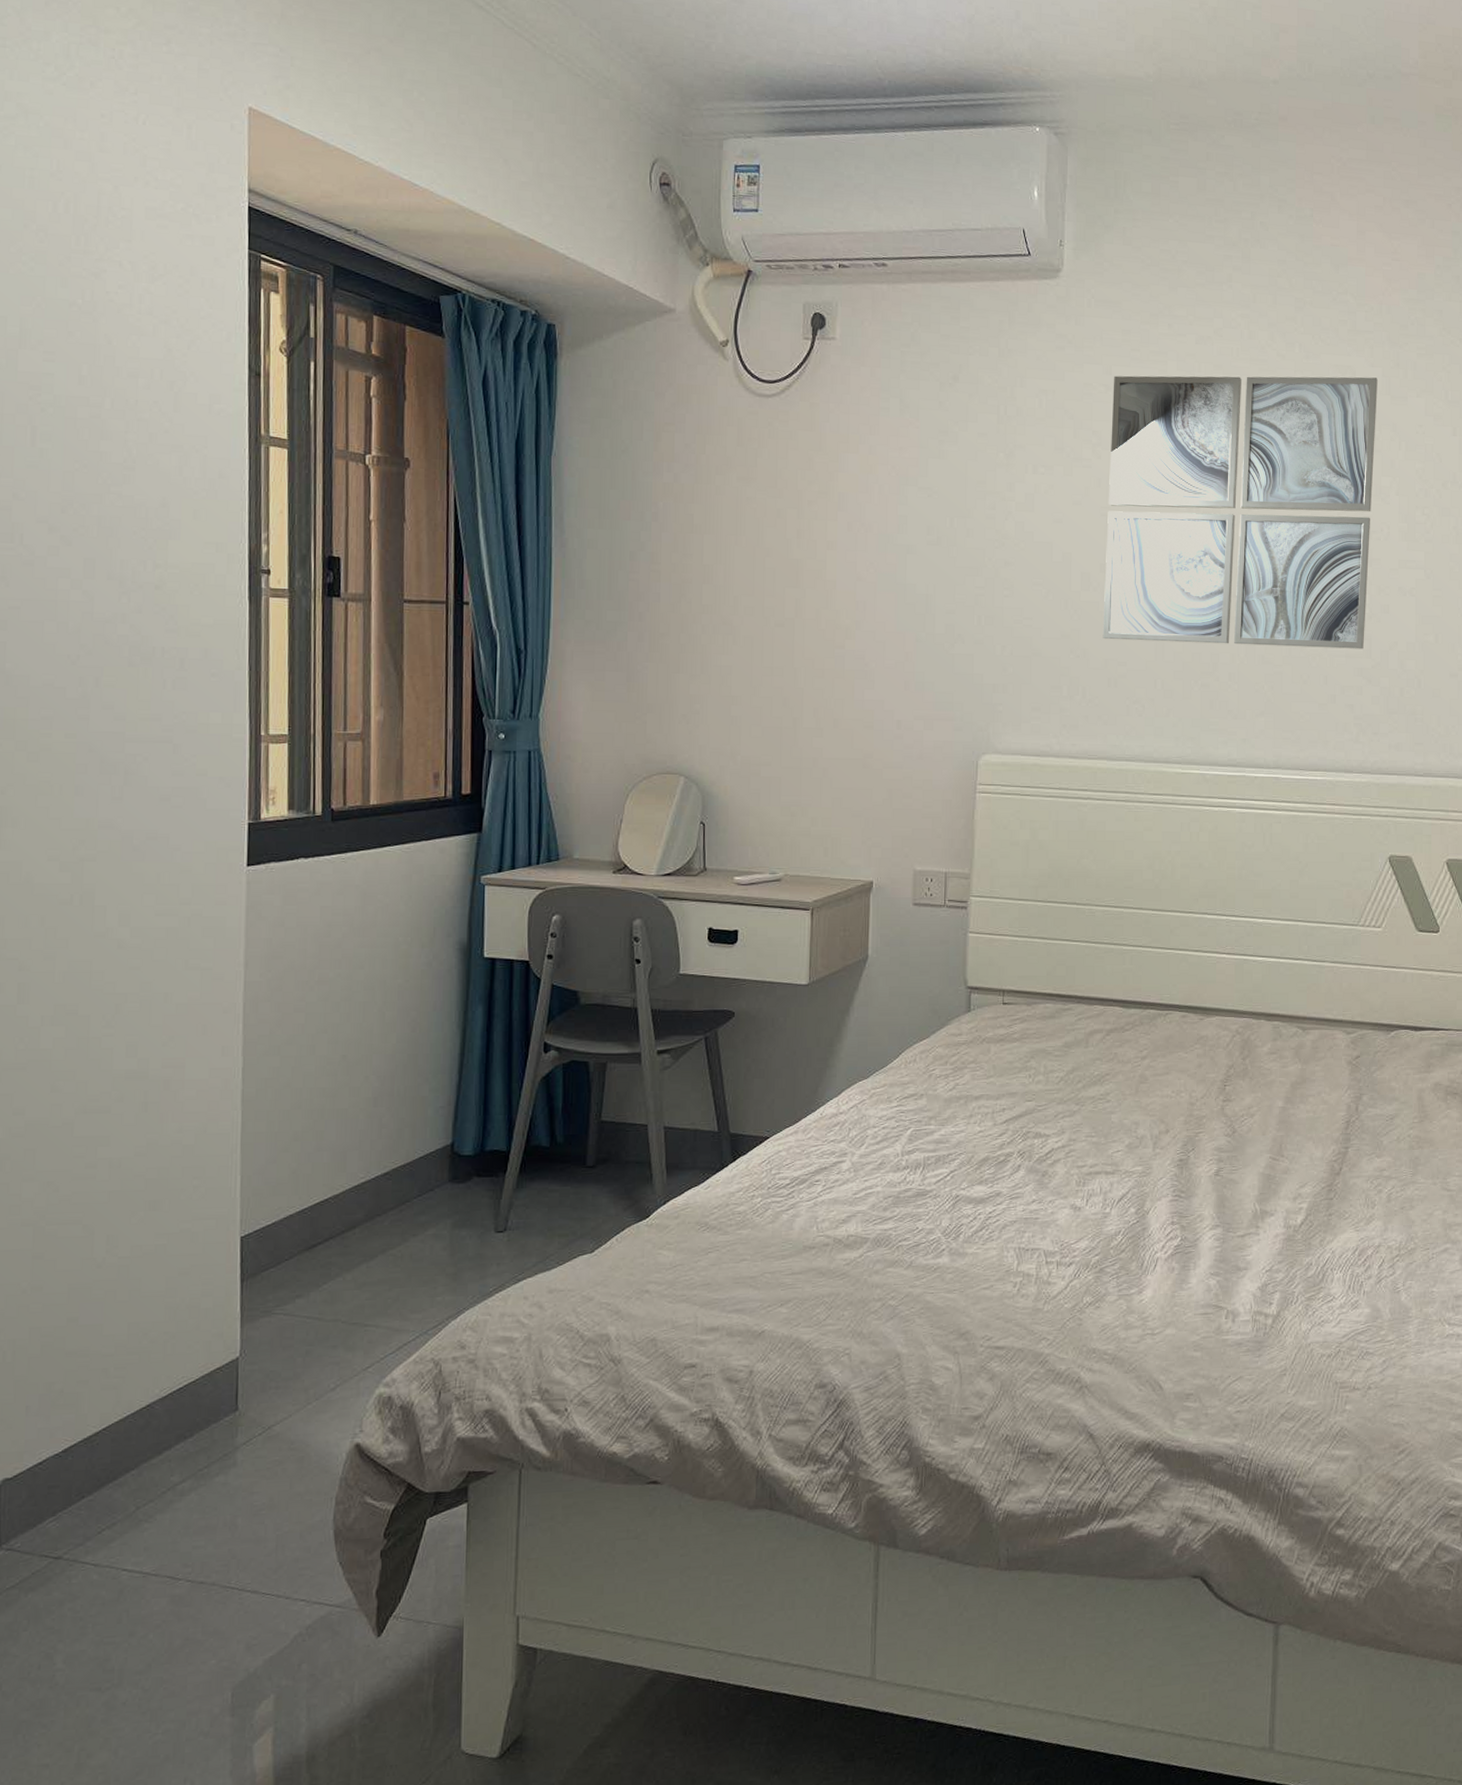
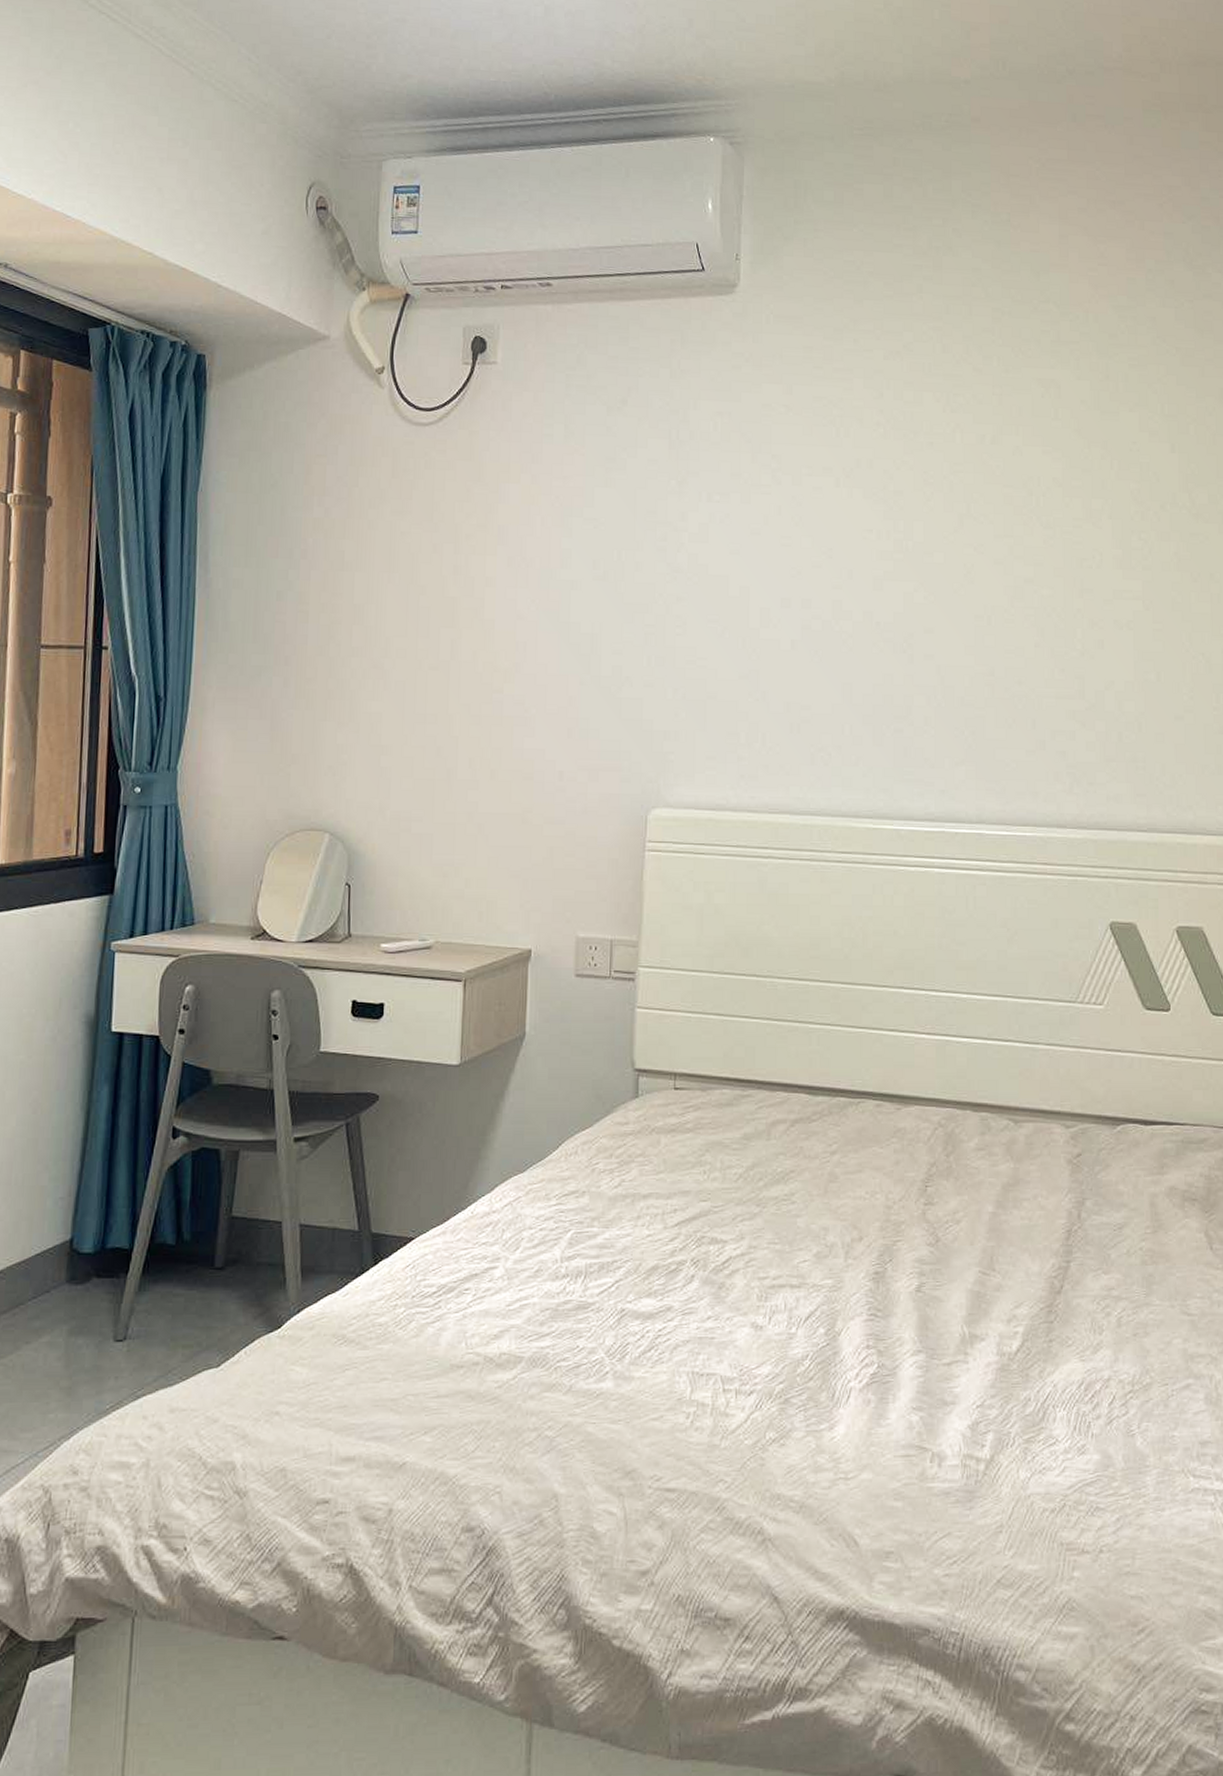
wall art: present [1102,375,1378,649] -> none [784,391,1086,689]

